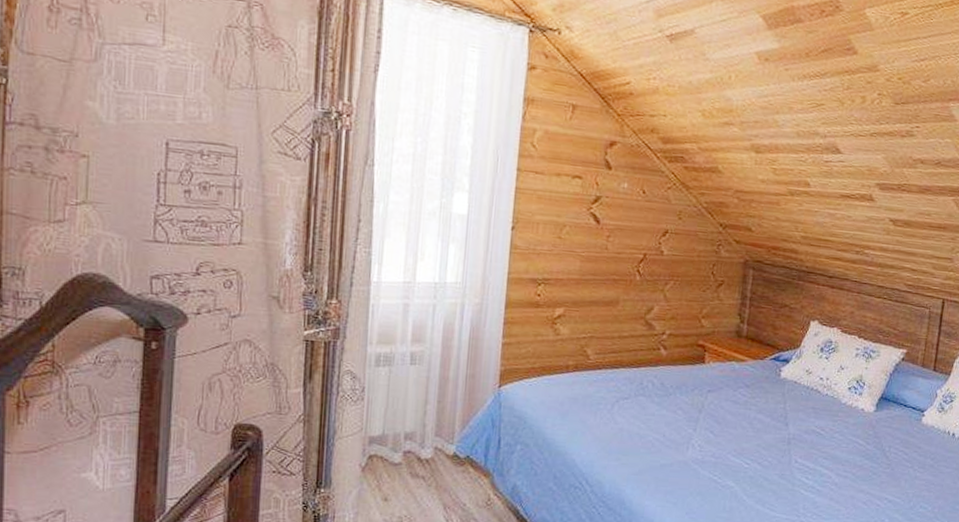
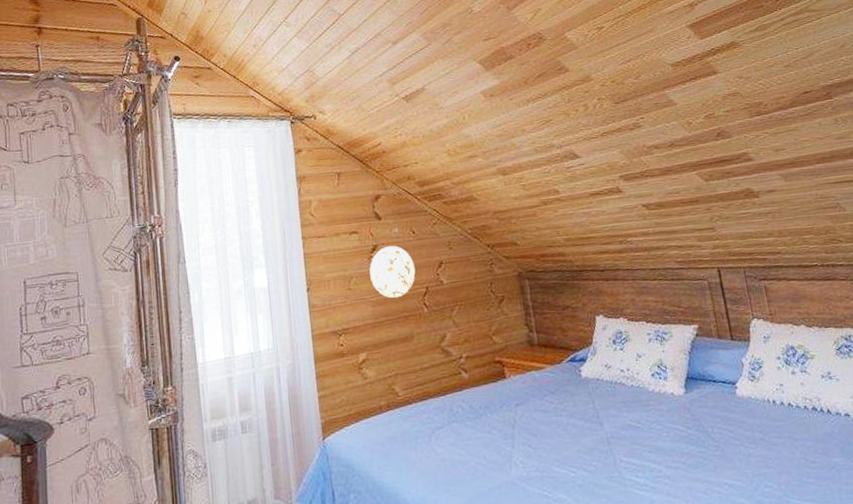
decorative plate: none [585,200,637,258] -> present [369,245,416,298]

